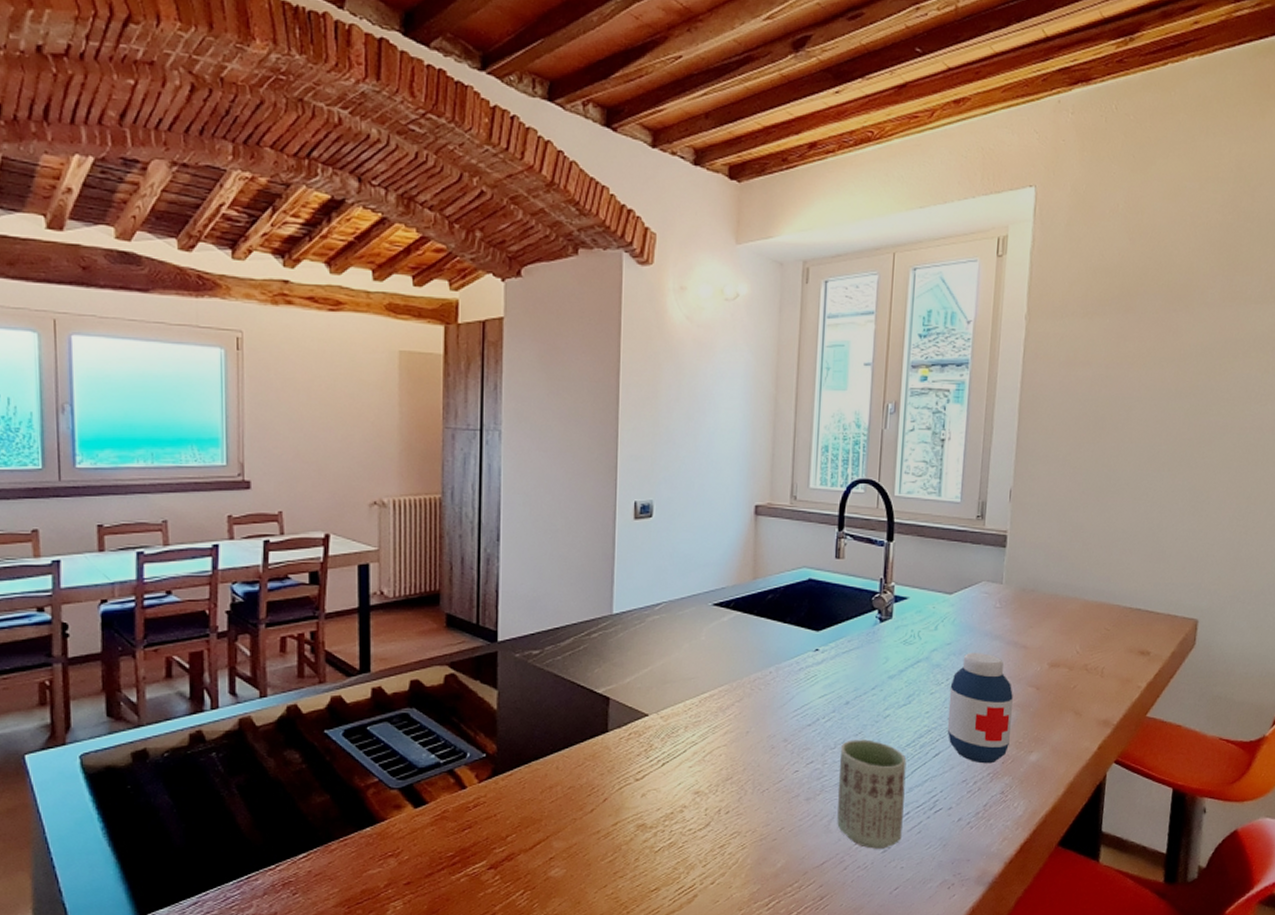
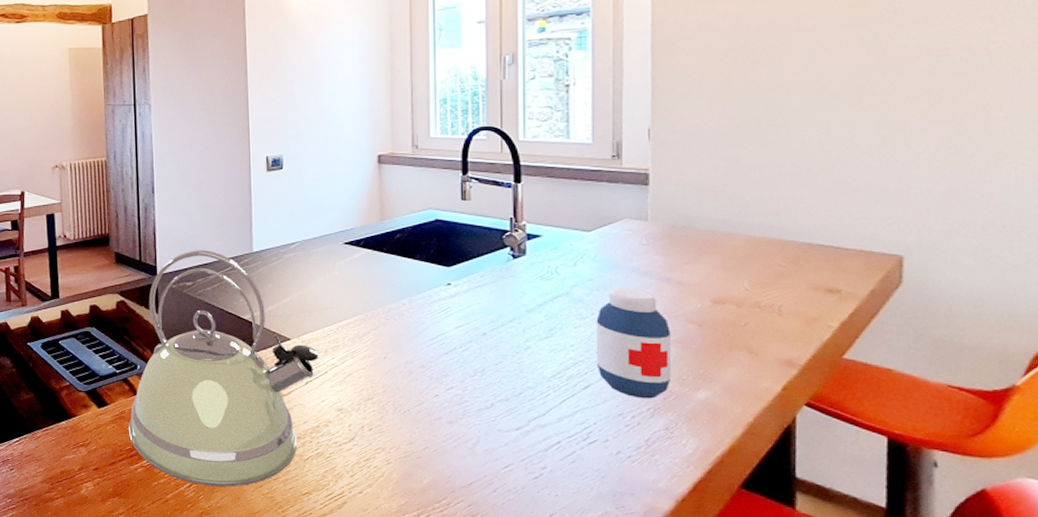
kettle: none [452,611,678,891] -> present [129,250,319,487]
cup: present [837,739,907,849] -> none [480,369,554,475]

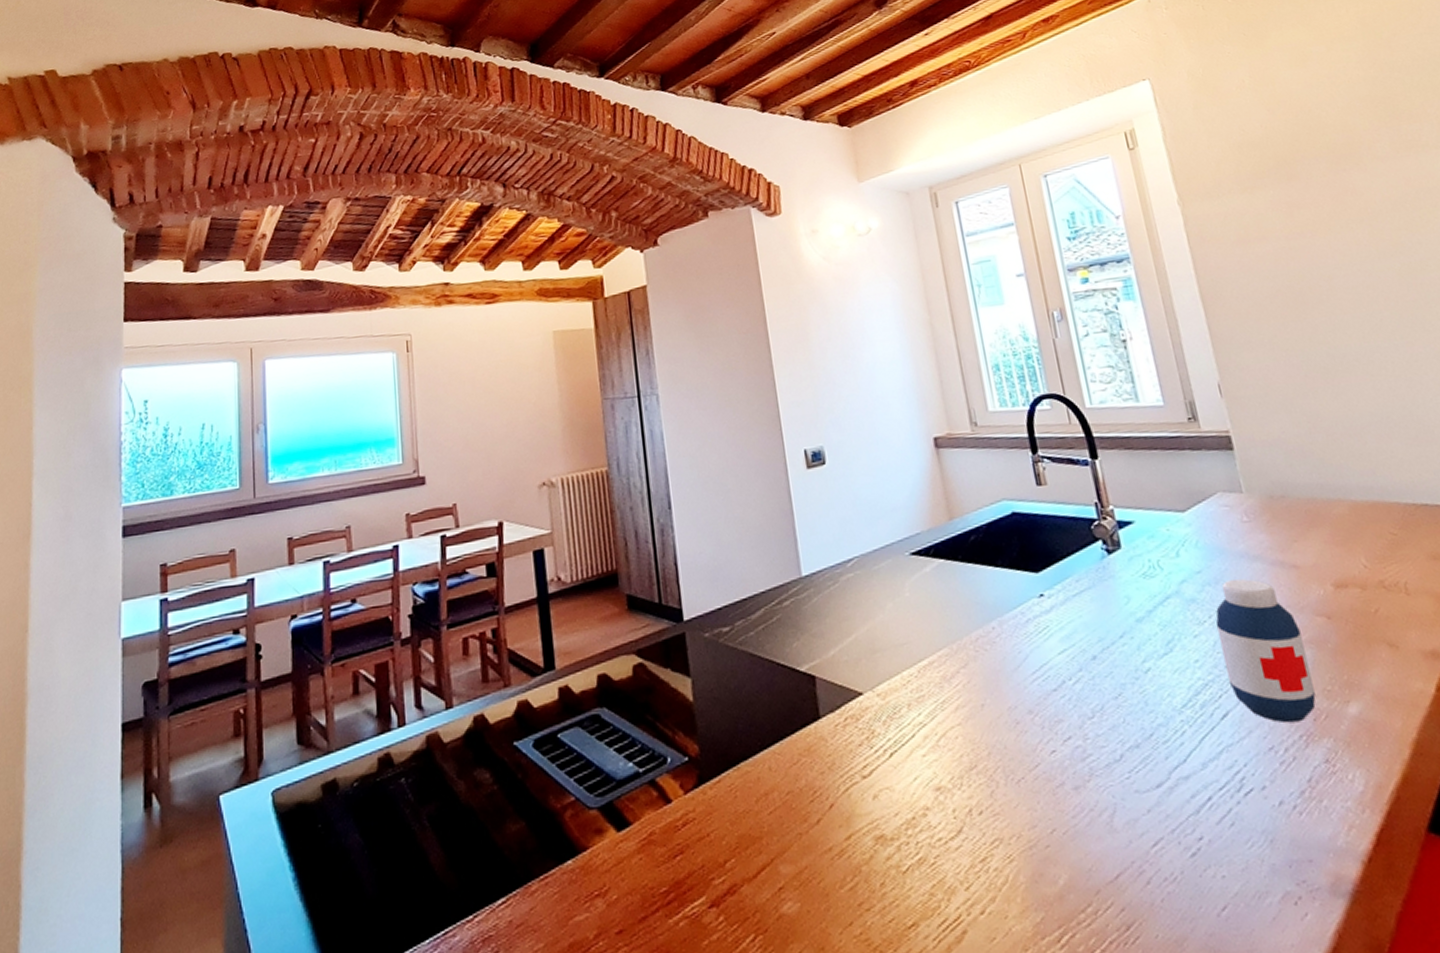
kettle: present [129,250,319,487] -> none [661,579,902,935]

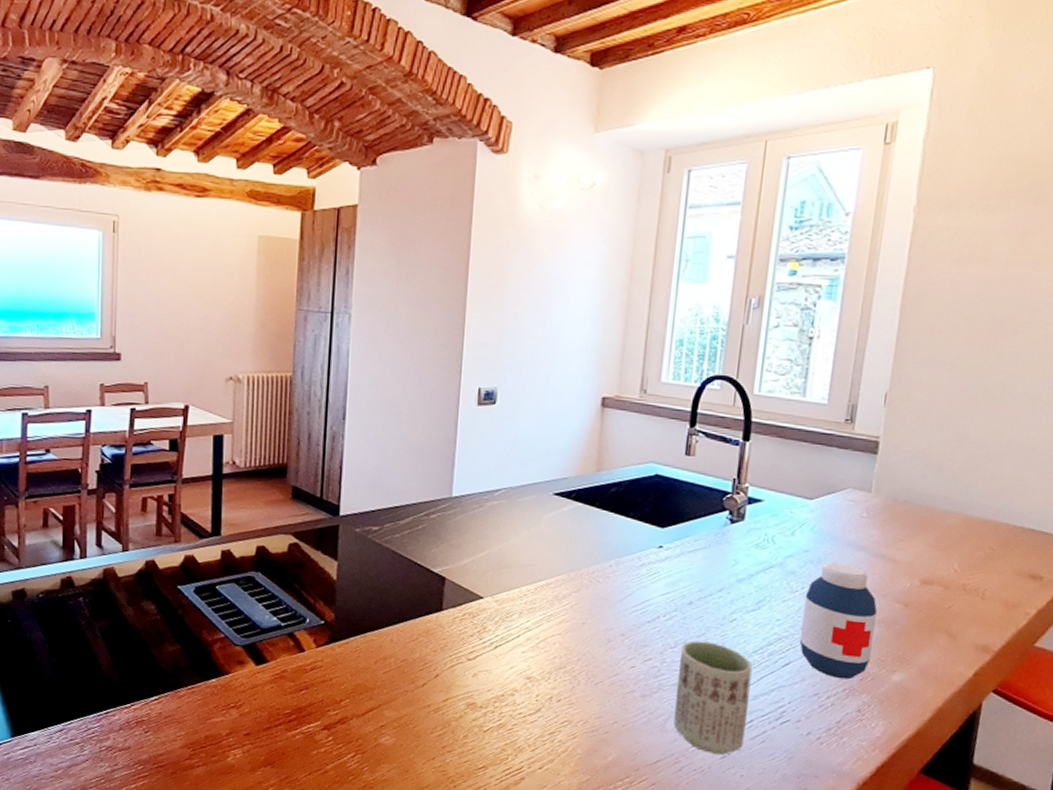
cup: none [1101,702,1211,852] -> present [673,640,753,754]

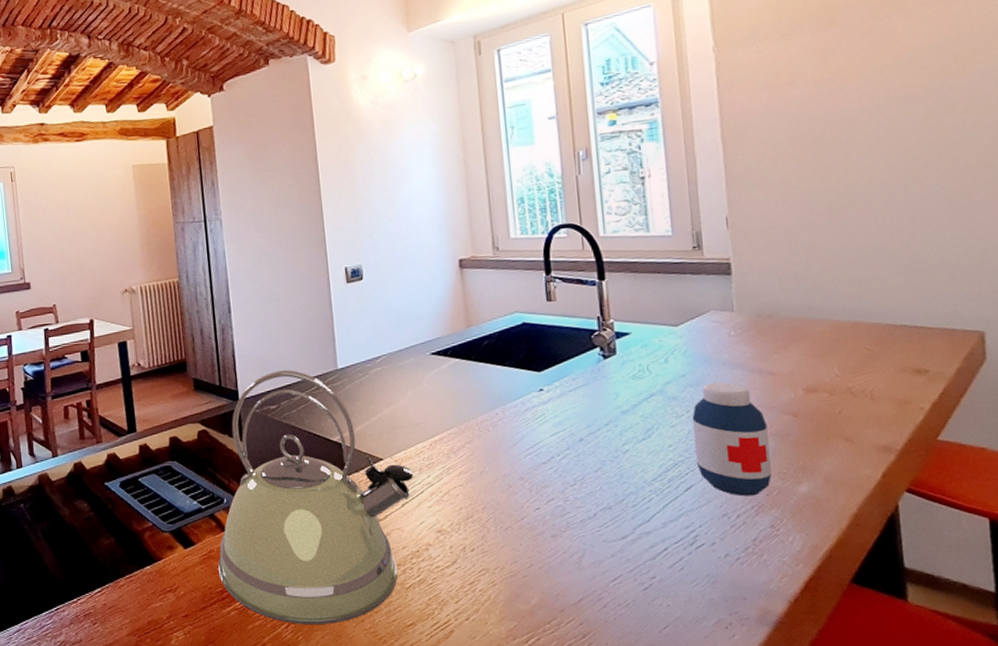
kettle: none [289,490,513,758] -> present [218,370,414,624]
cup: present [673,640,753,754] -> none [581,475,663,586]

